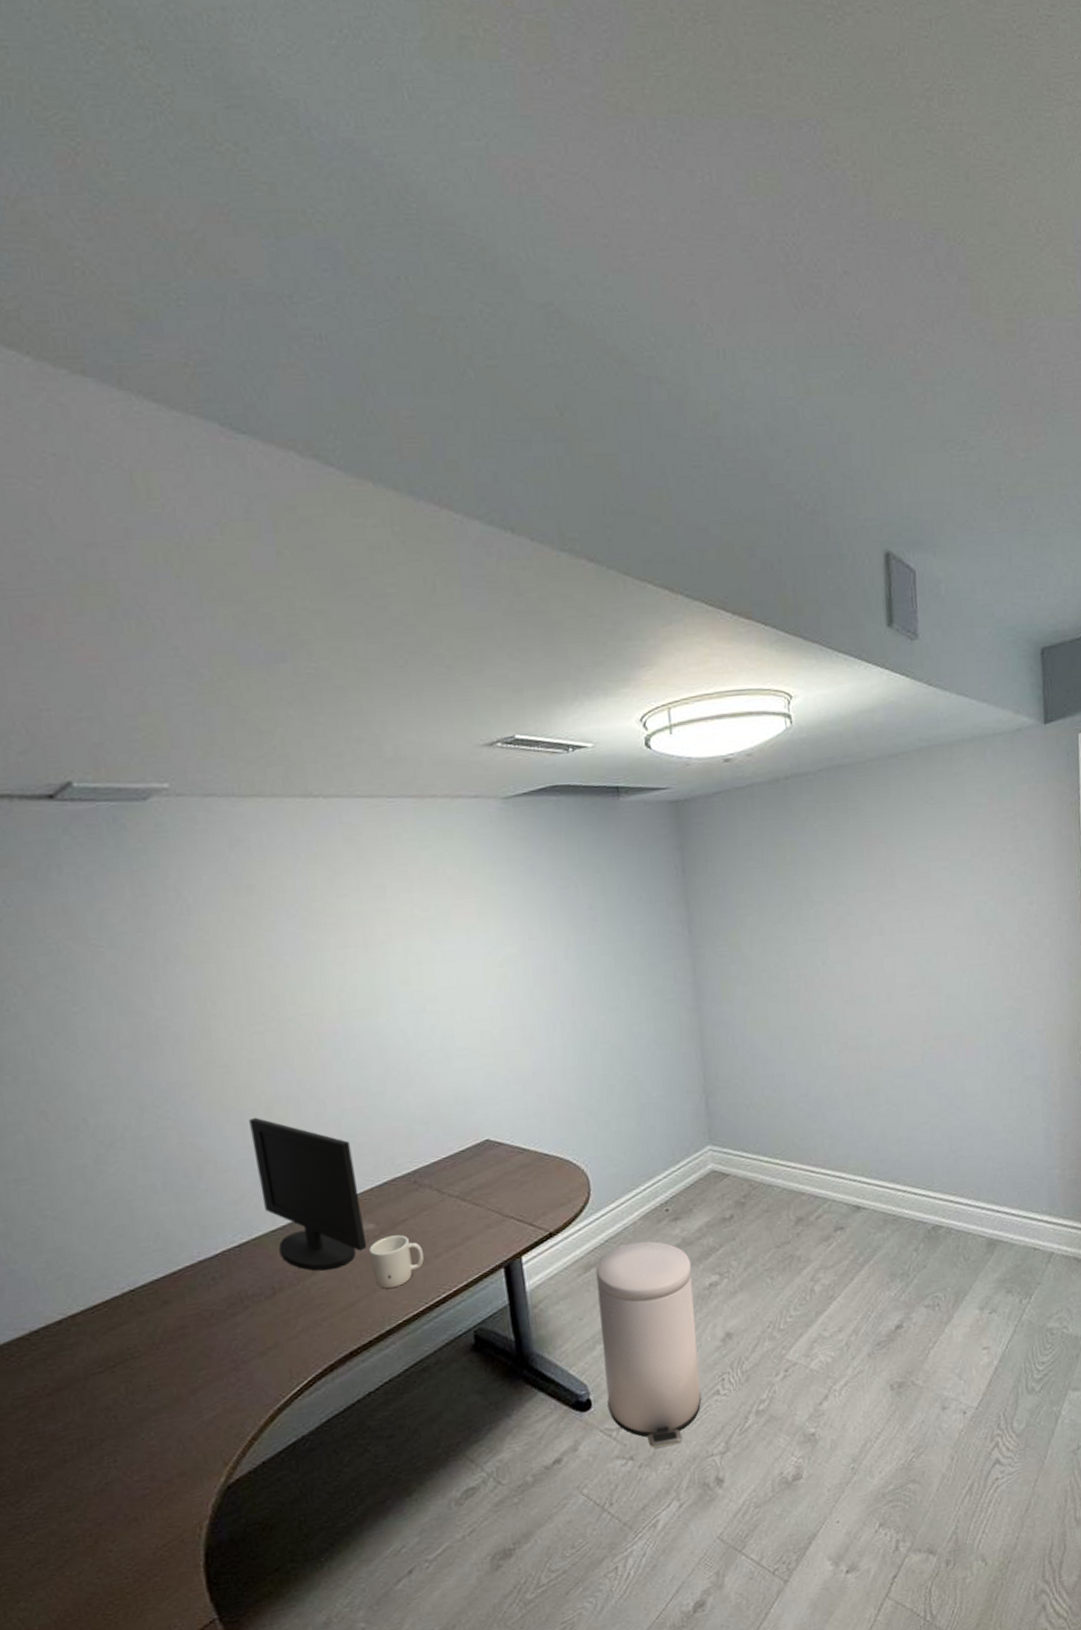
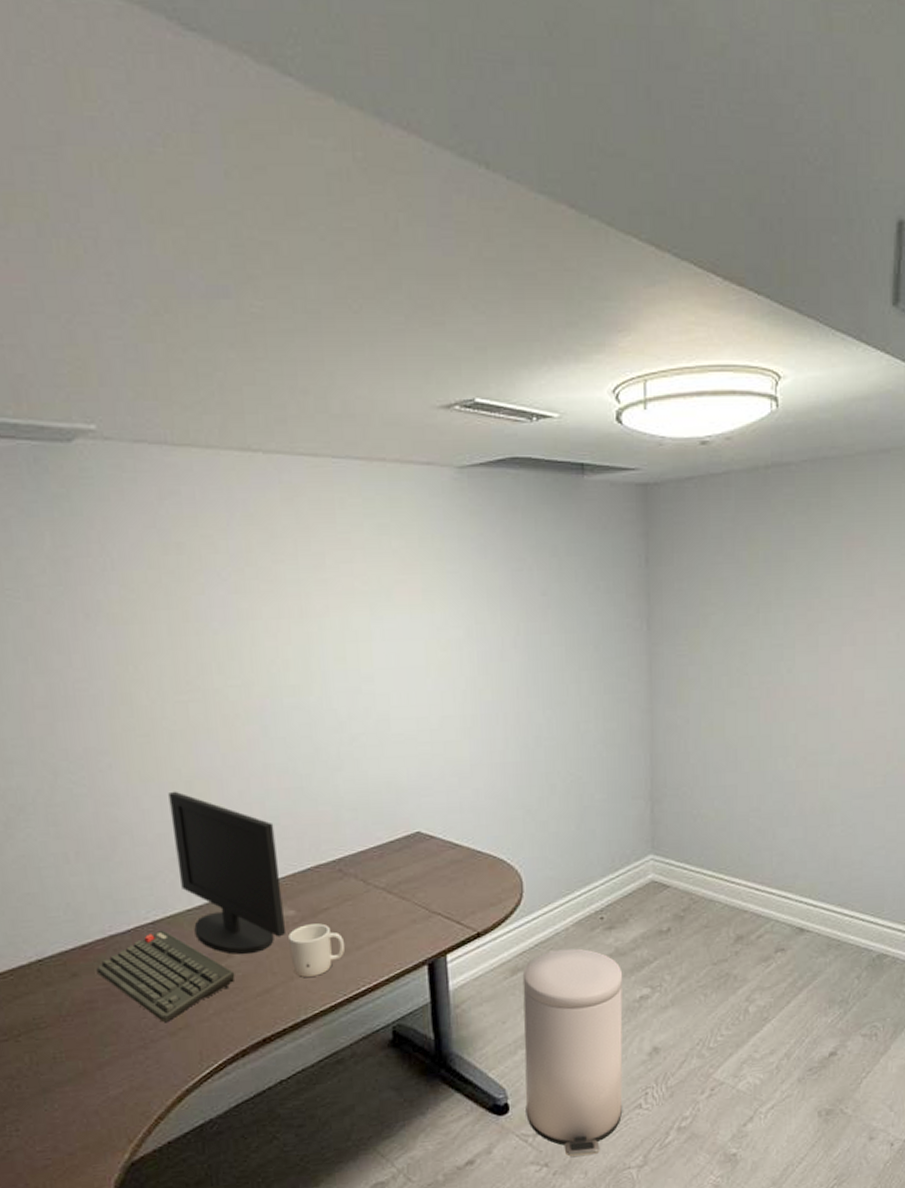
computer keyboard: none [187,1251,321,1343] -> present [96,929,235,1022]

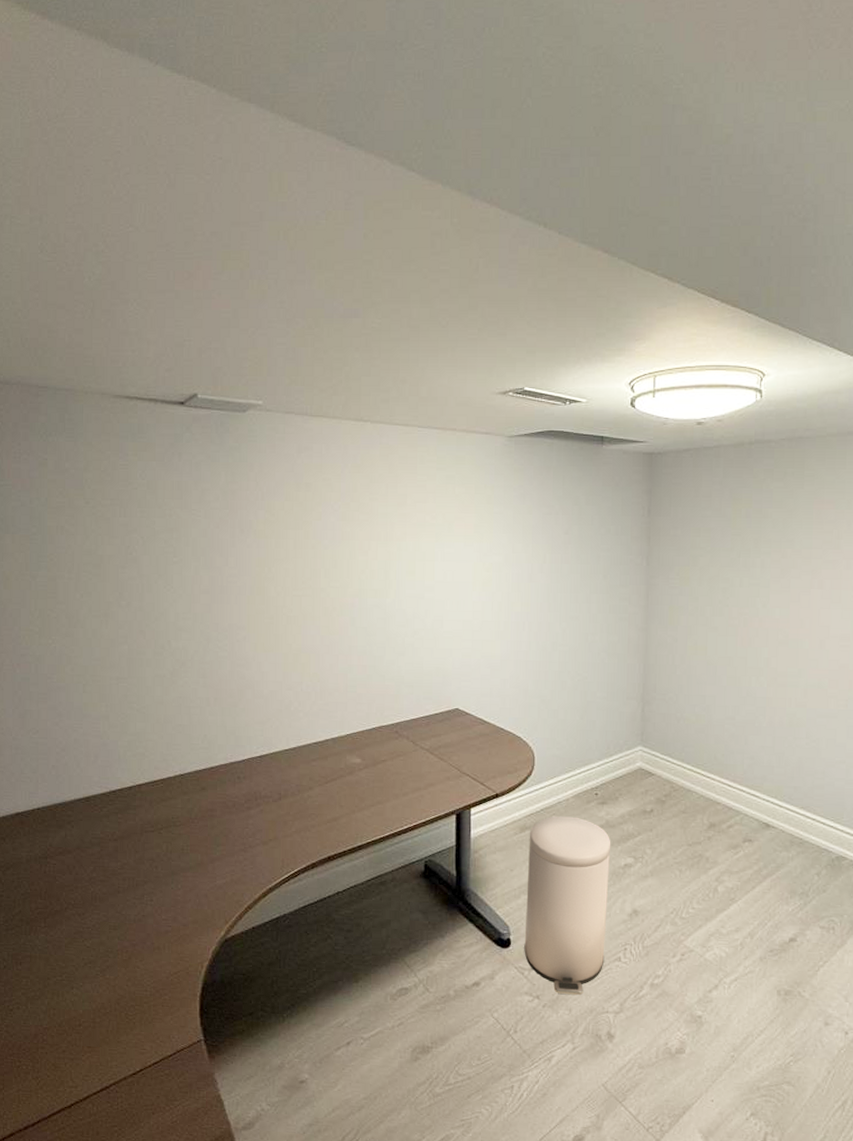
computer keyboard: present [96,929,235,1022] -> none [218,762,313,833]
monitor: present [168,791,285,954] -> none [281,660,353,788]
mug: present [288,923,346,978] -> none [354,771,395,813]

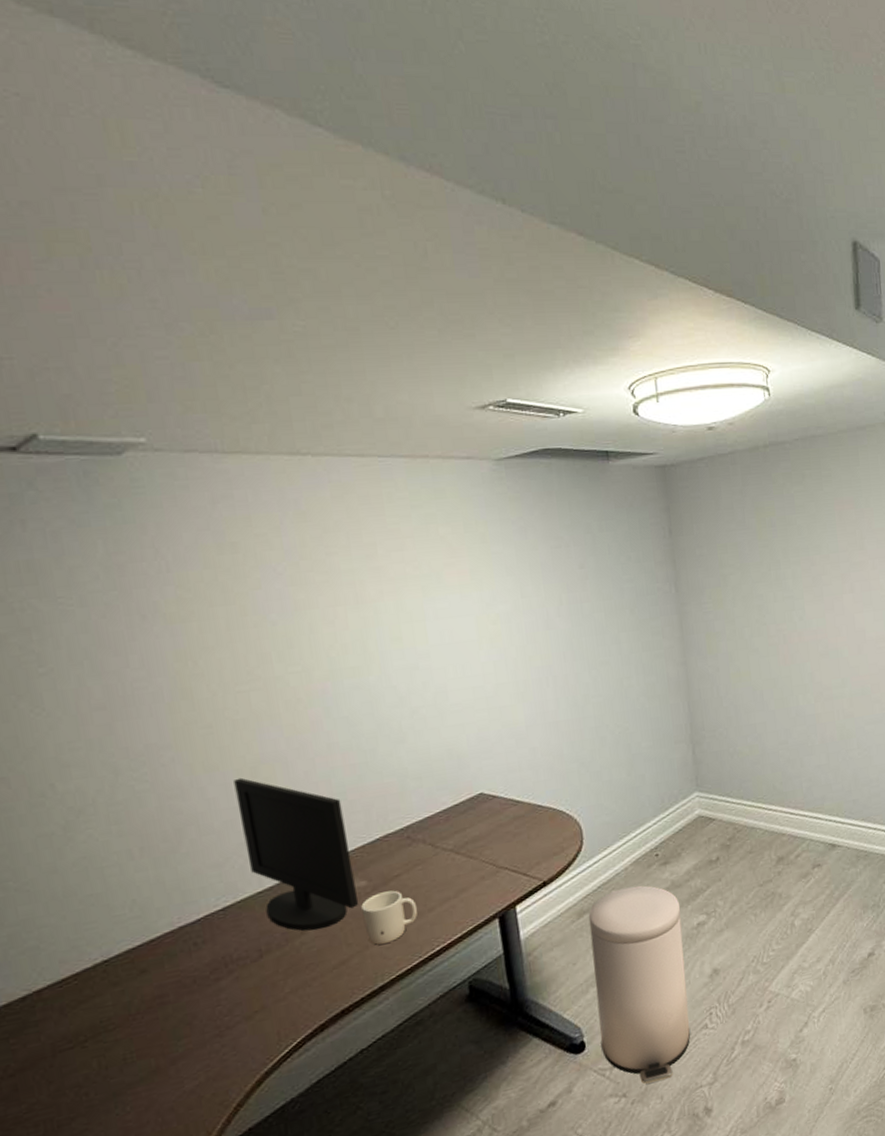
monitor: none [281,660,353,788] -> present [234,777,358,931]
mug: none [354,771,395,813] -> present [361,890,418,945]

